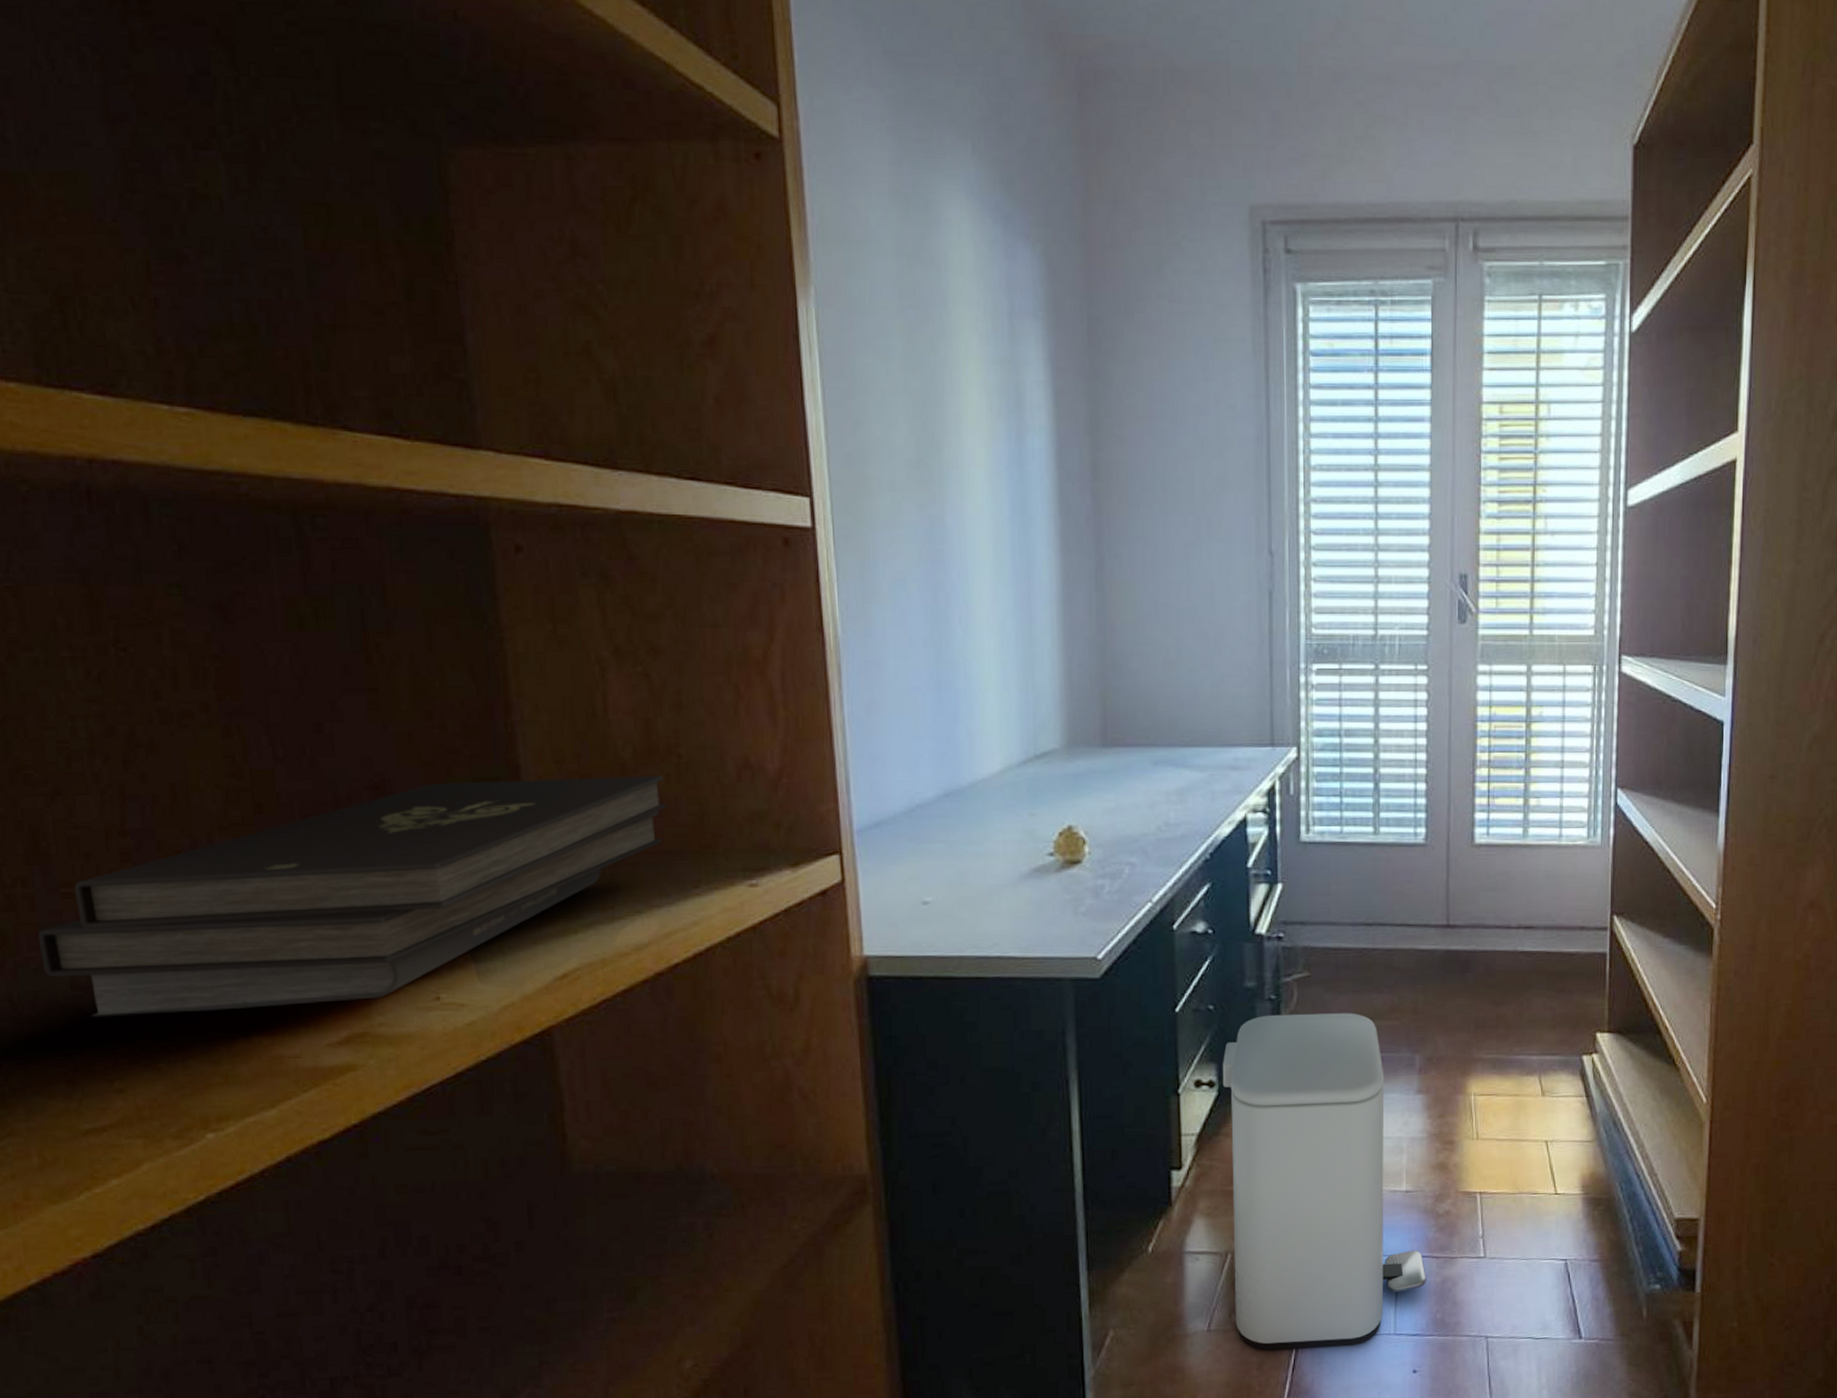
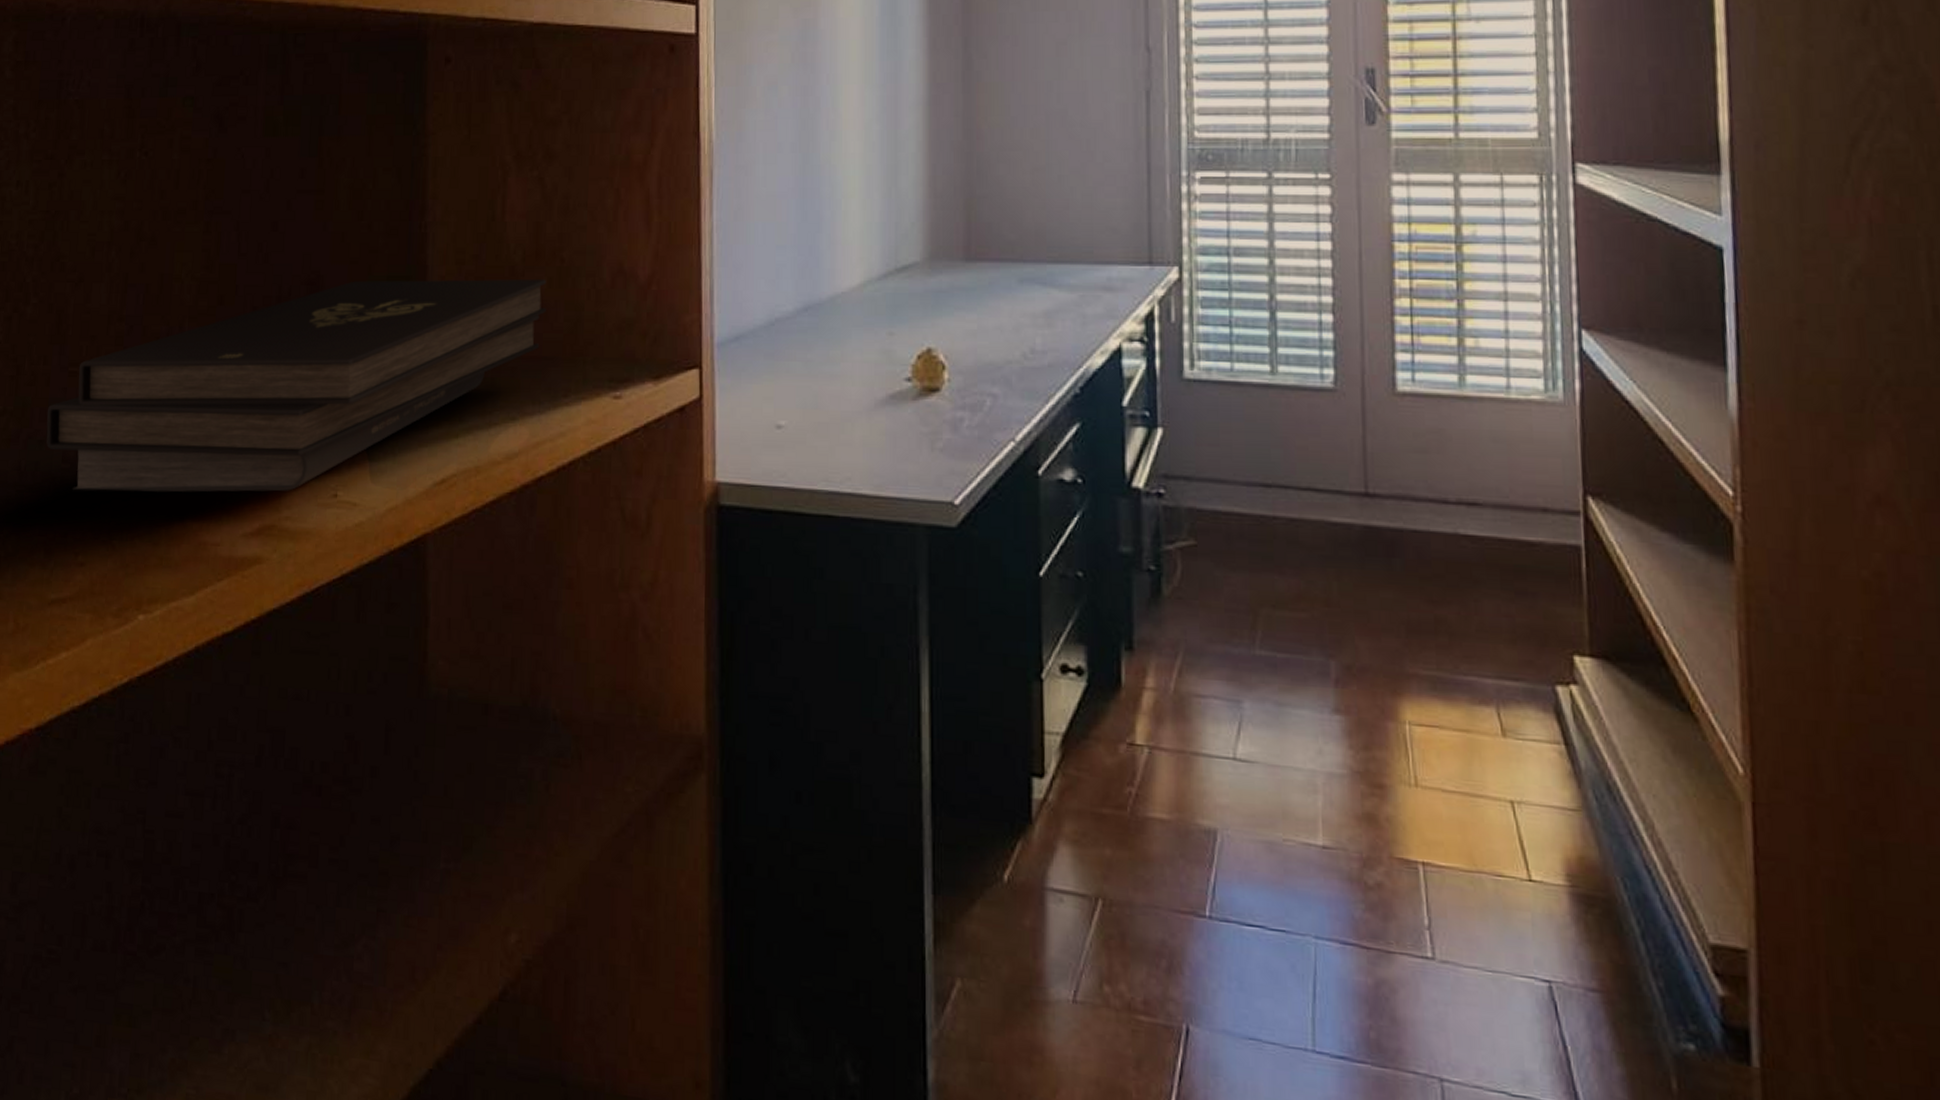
pedal bin: present [1222,1013,1426,1351] -> none [1092,590,1354,1058]

